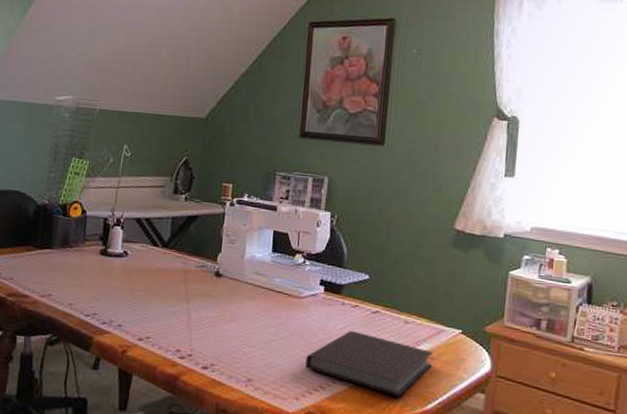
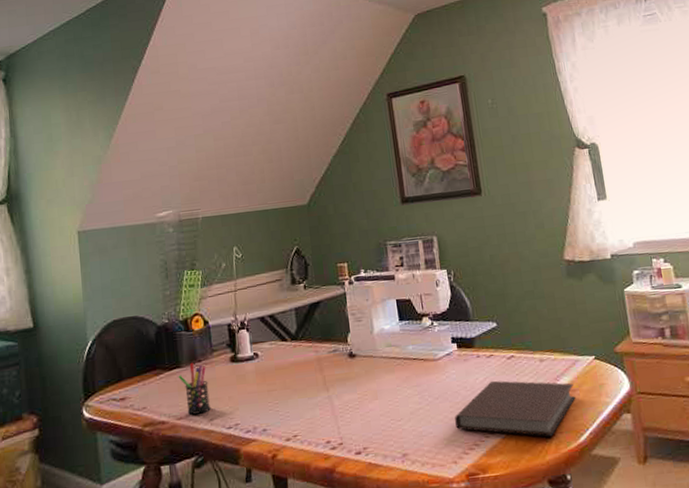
pen holder: none [48,246,75,297] -> present [178,362,210,415]

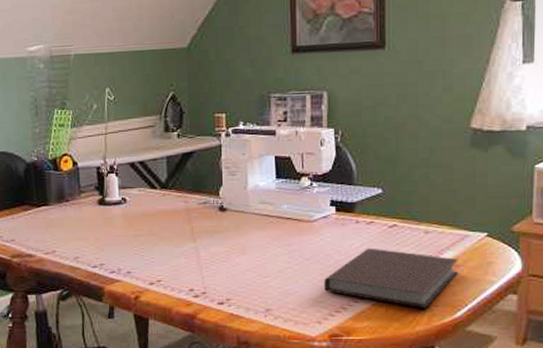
pen holder: present [178,362,210,415] -> none [46,201,77,251]

